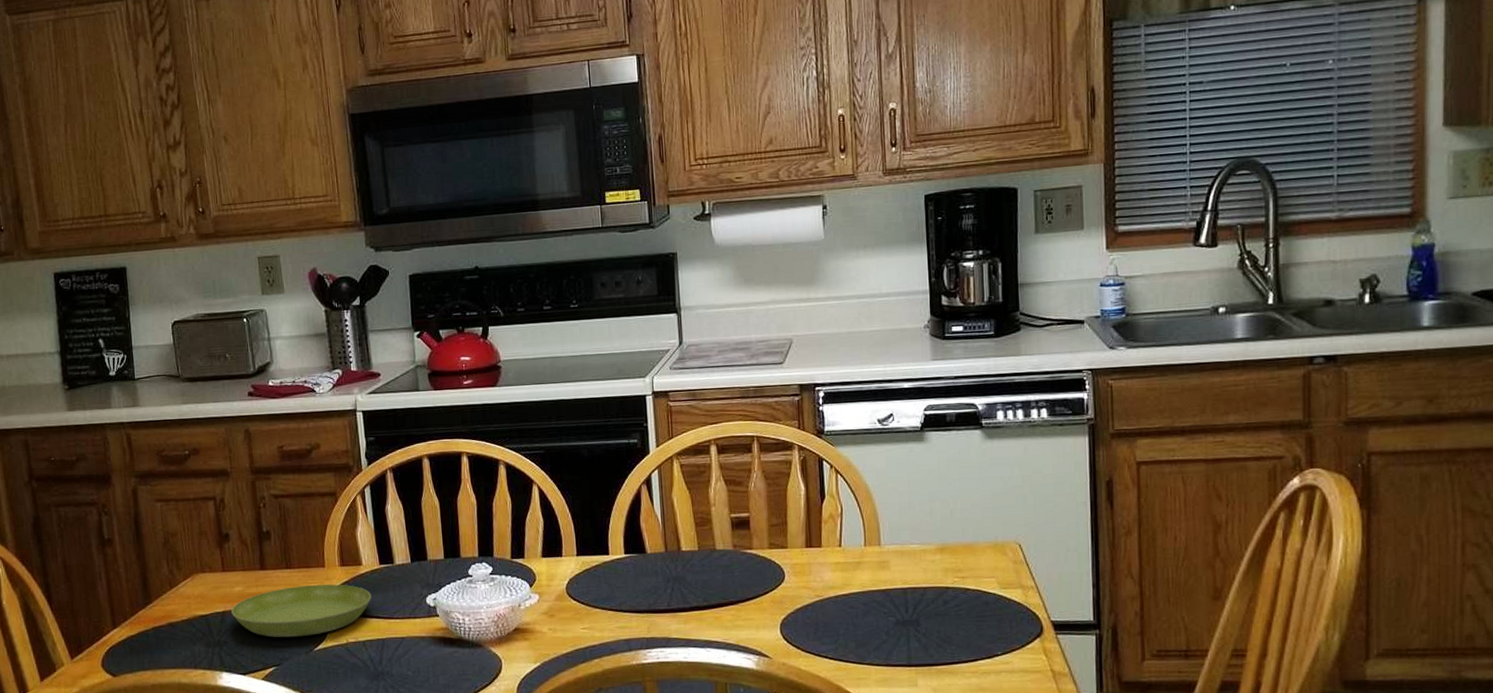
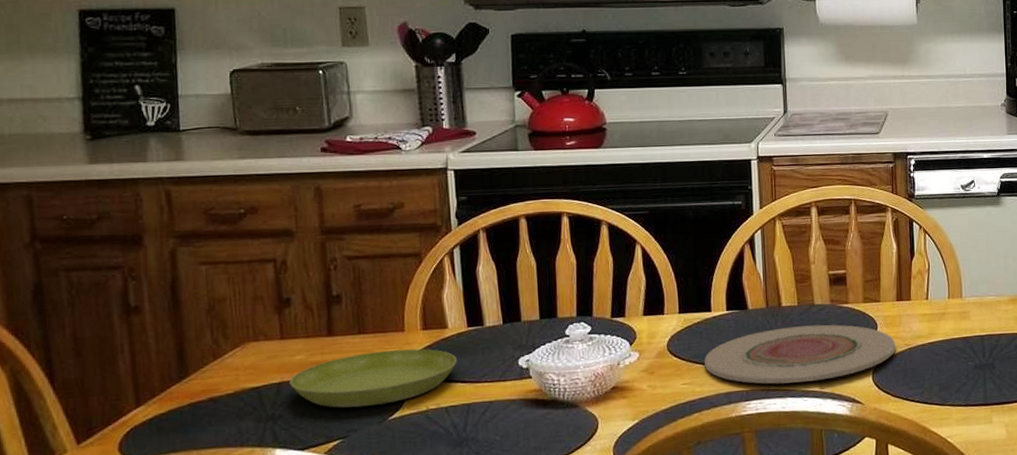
plate: none [603,571,806,633] -> present [704,324,896,384]

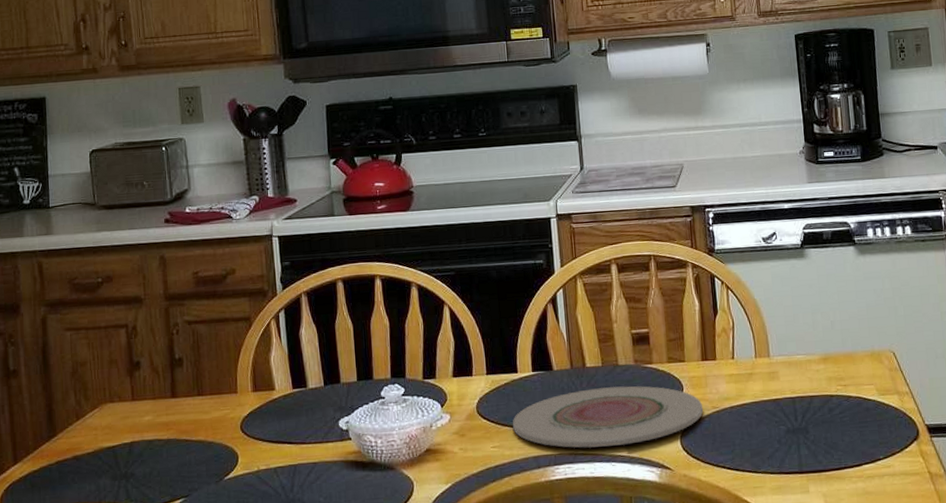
saucer: present [289,348,457,408] -> none [140,410,284,468]

